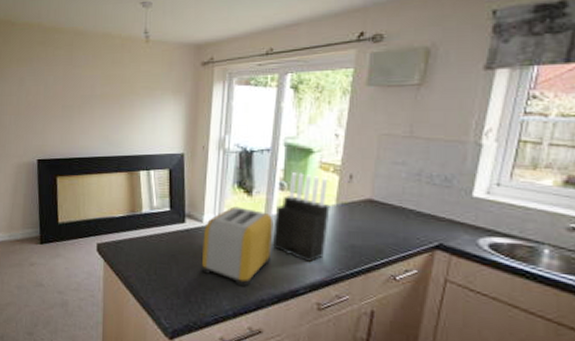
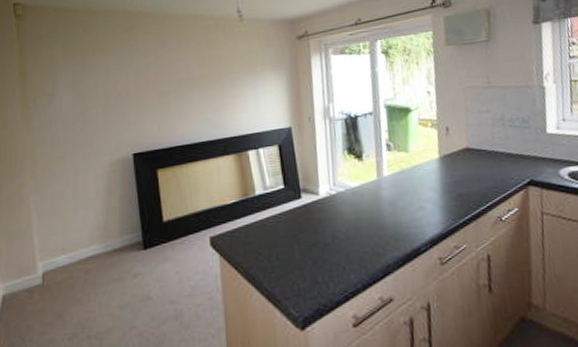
toaster: present [201,206,273,287] -> none [321,173,390,256]
knife block: present [272,173,330,263] -> none [386,131,437,219]

